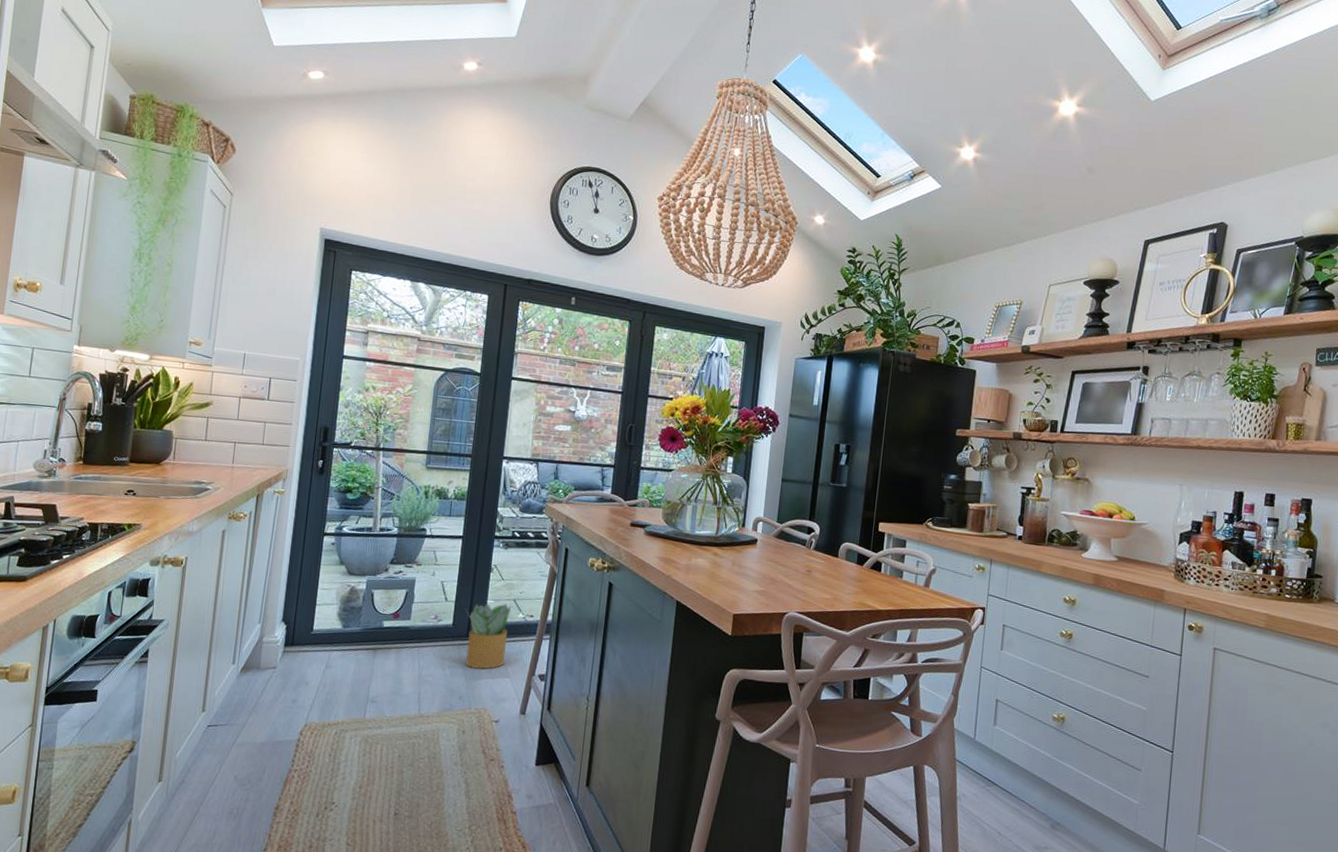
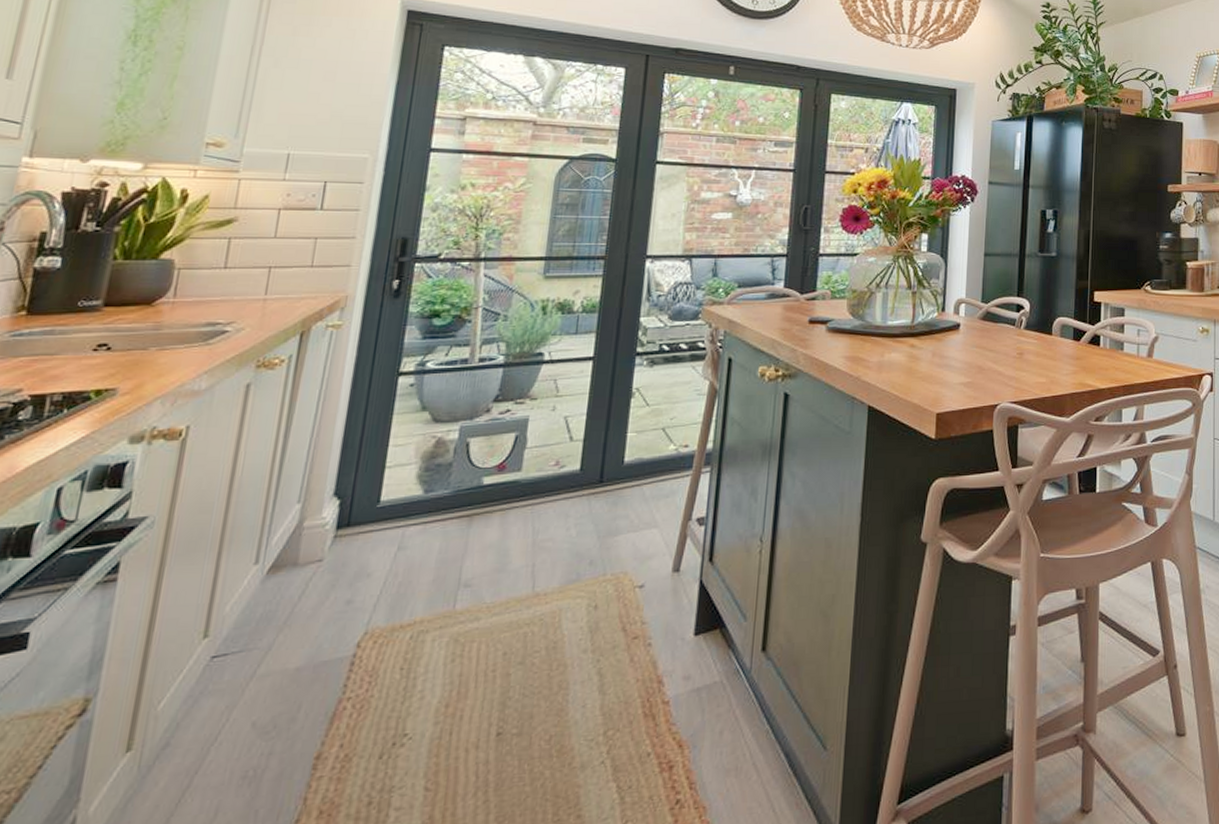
potted plant: present [464,603,511,669] -> none [596,434,659,522]

